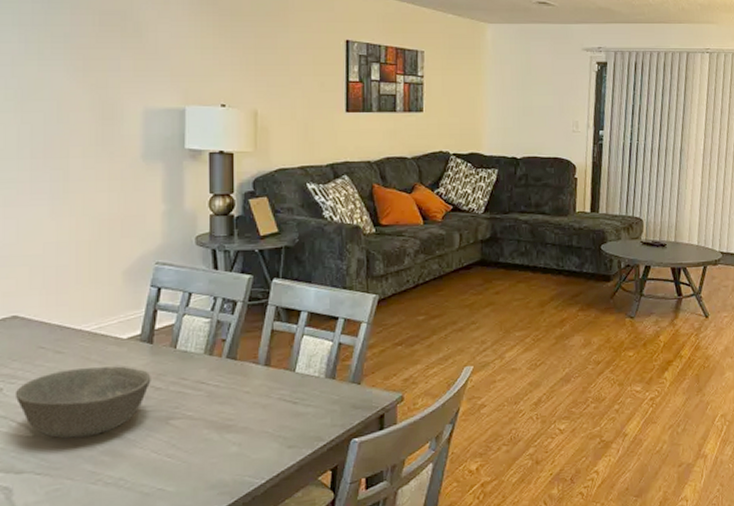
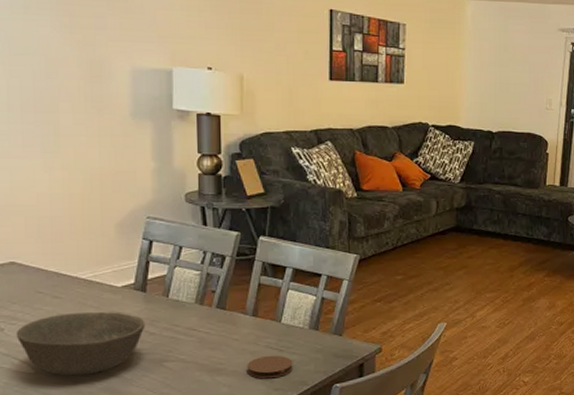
coaster: none [258,408,308,435] -> present [247,355,293,379]

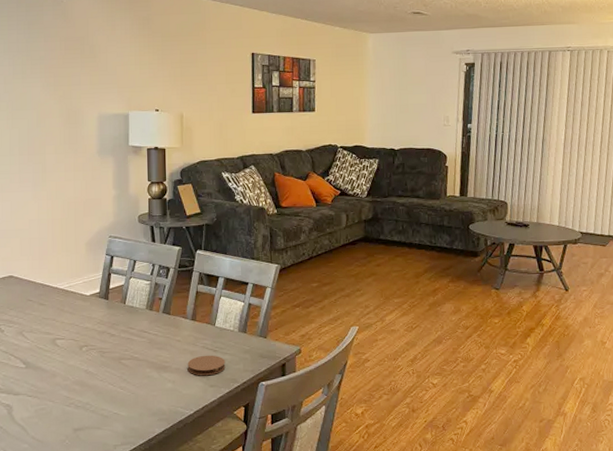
bowl: present [15,312,146,376] -> none [12,316,108,371]

